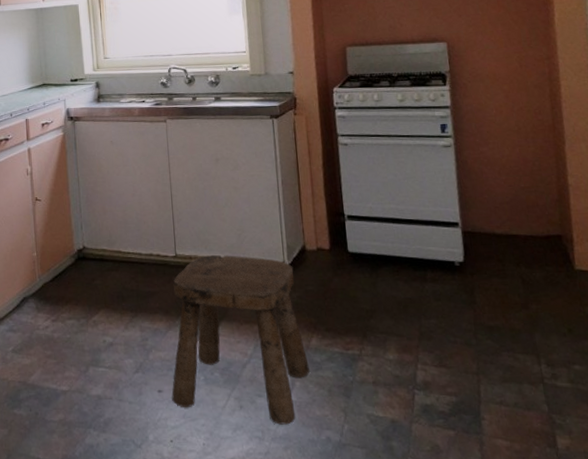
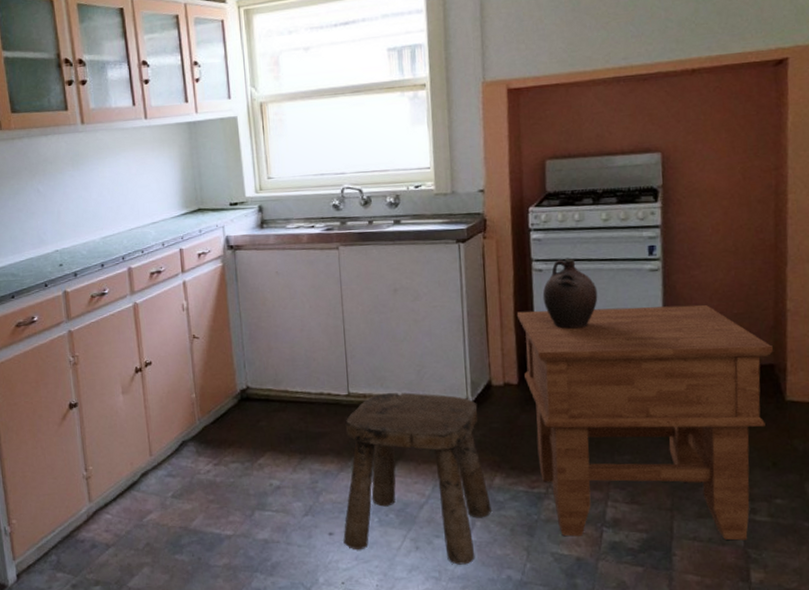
side table: none [326,178,560,406] -> present [516,304,773,541]
ceramic jug: none [348,133,399,198] -> present [542,258,598,329]

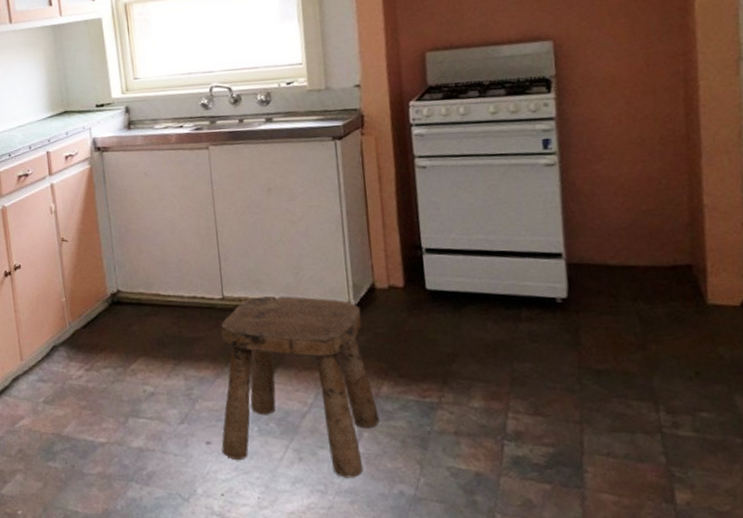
side table: present [516,304,773,541] -> none [399,201,690,457]
ceramic jug: present [542,258,598,329] -> none [427,153,489,228]

